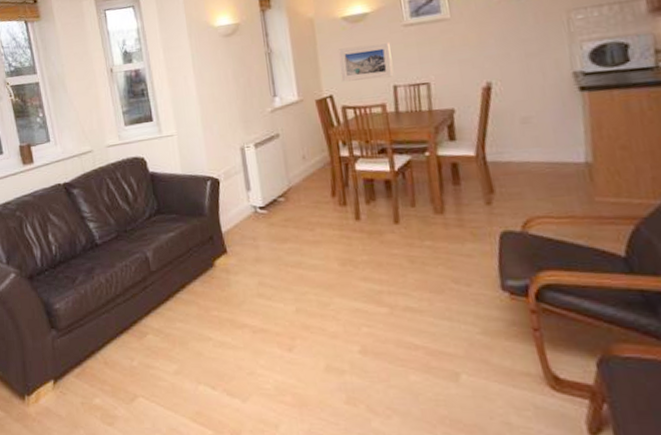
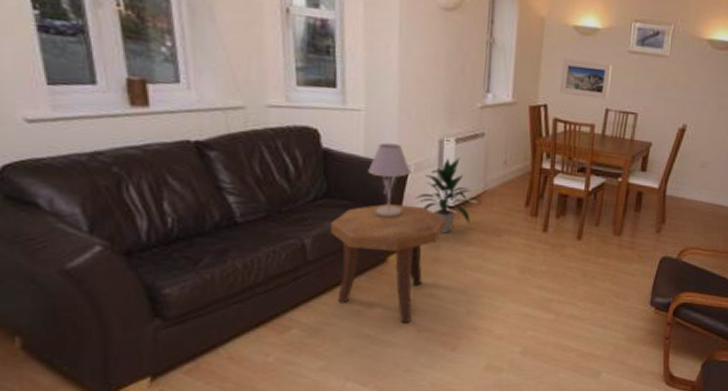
side table: none [165,211,260,325] -> present [331,203,446,324]
table lamp: none [186,158,222,225] -> present [368,142,411,218]
indoor plant: none [228,160,282,234] -> present [414,157,471,234]

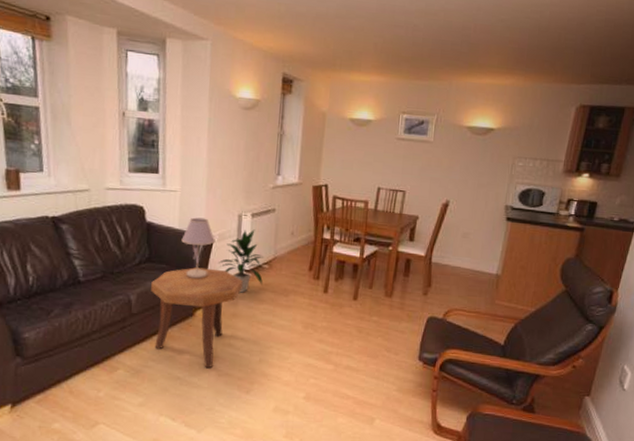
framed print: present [559,58,612,100] -> none [338,146,383,180]

